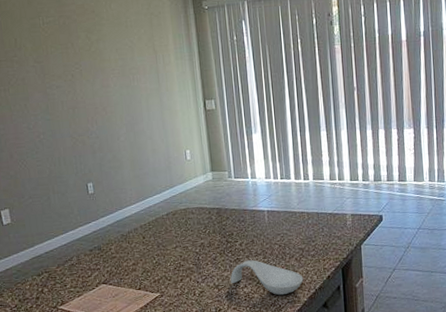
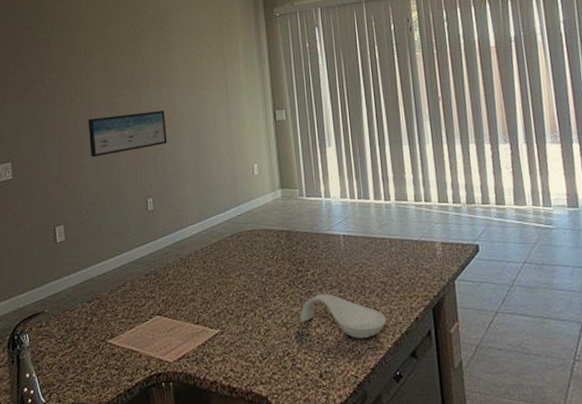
wall art: none [23,101,104,147] -> present [88,111,167,158]

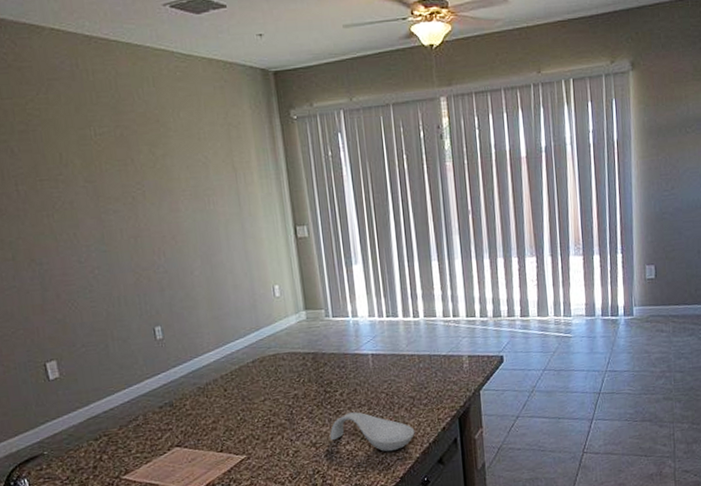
wall art: present [88,111,167,158] -> none [72,228,174,284]

